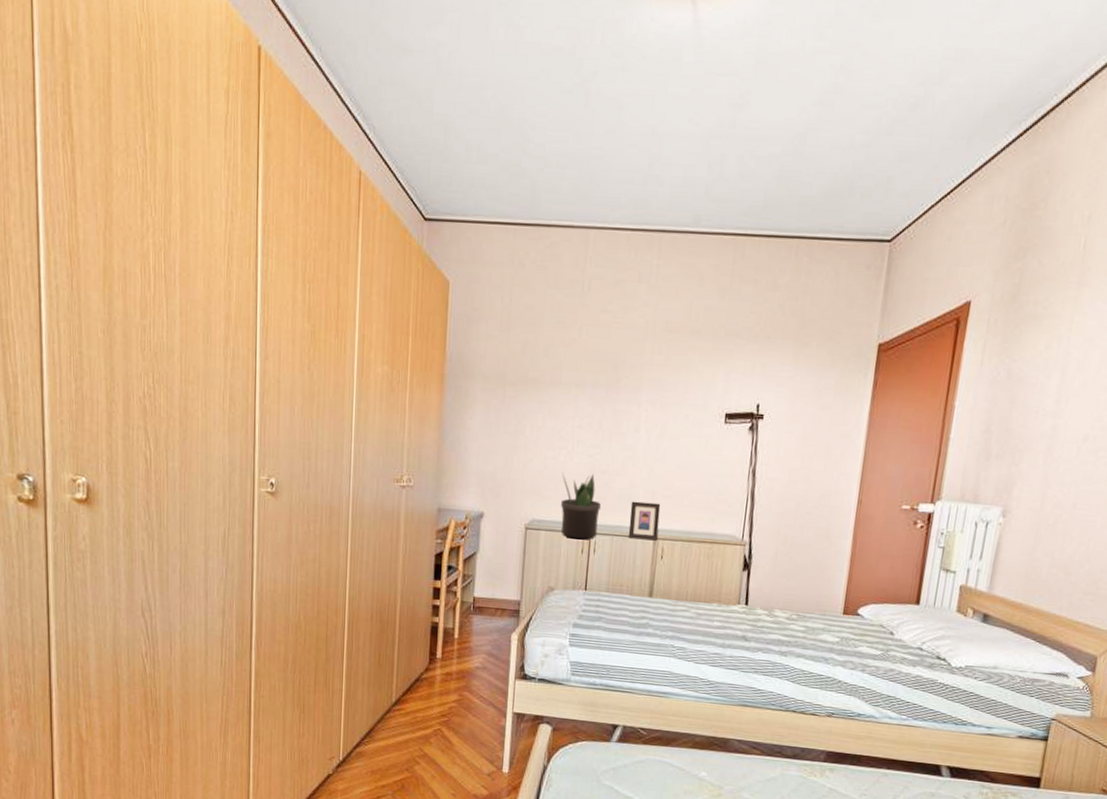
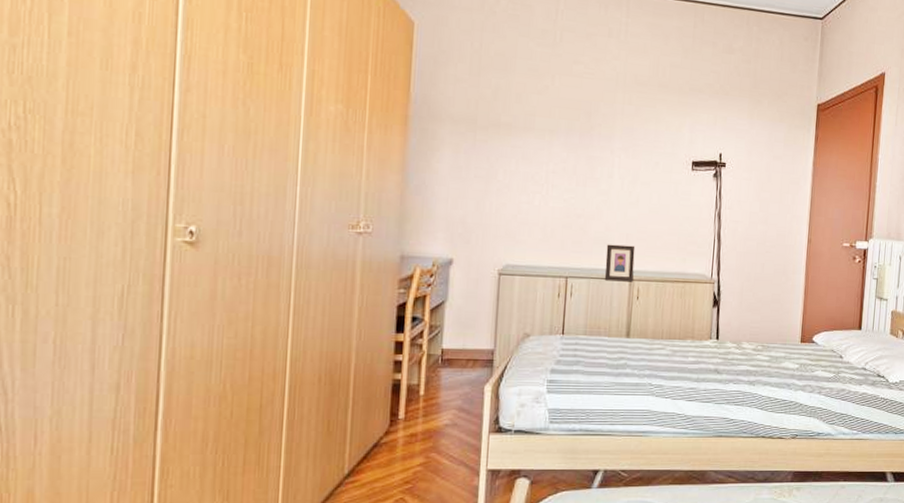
planter: present [561,473,601,540] -> none [536,217,577,284]

